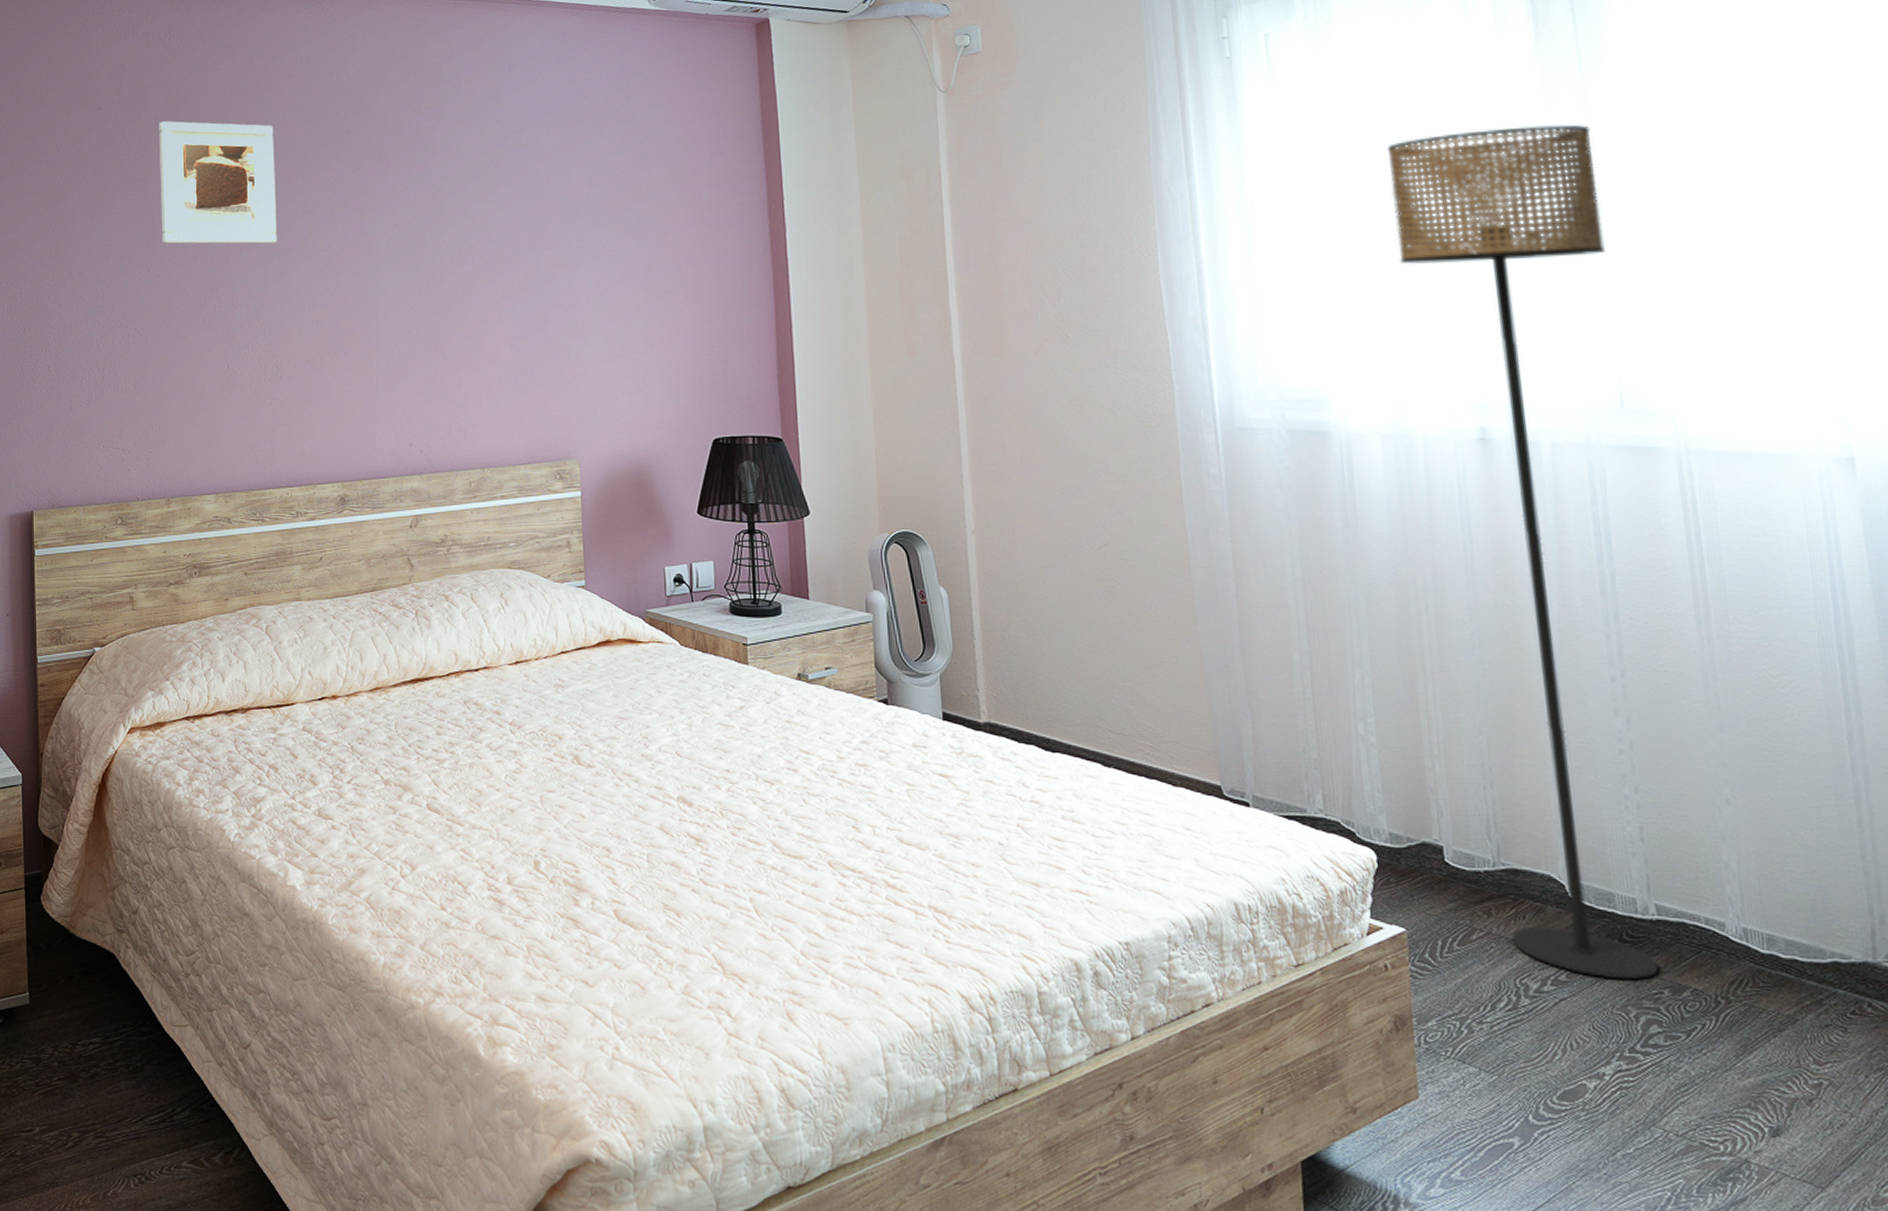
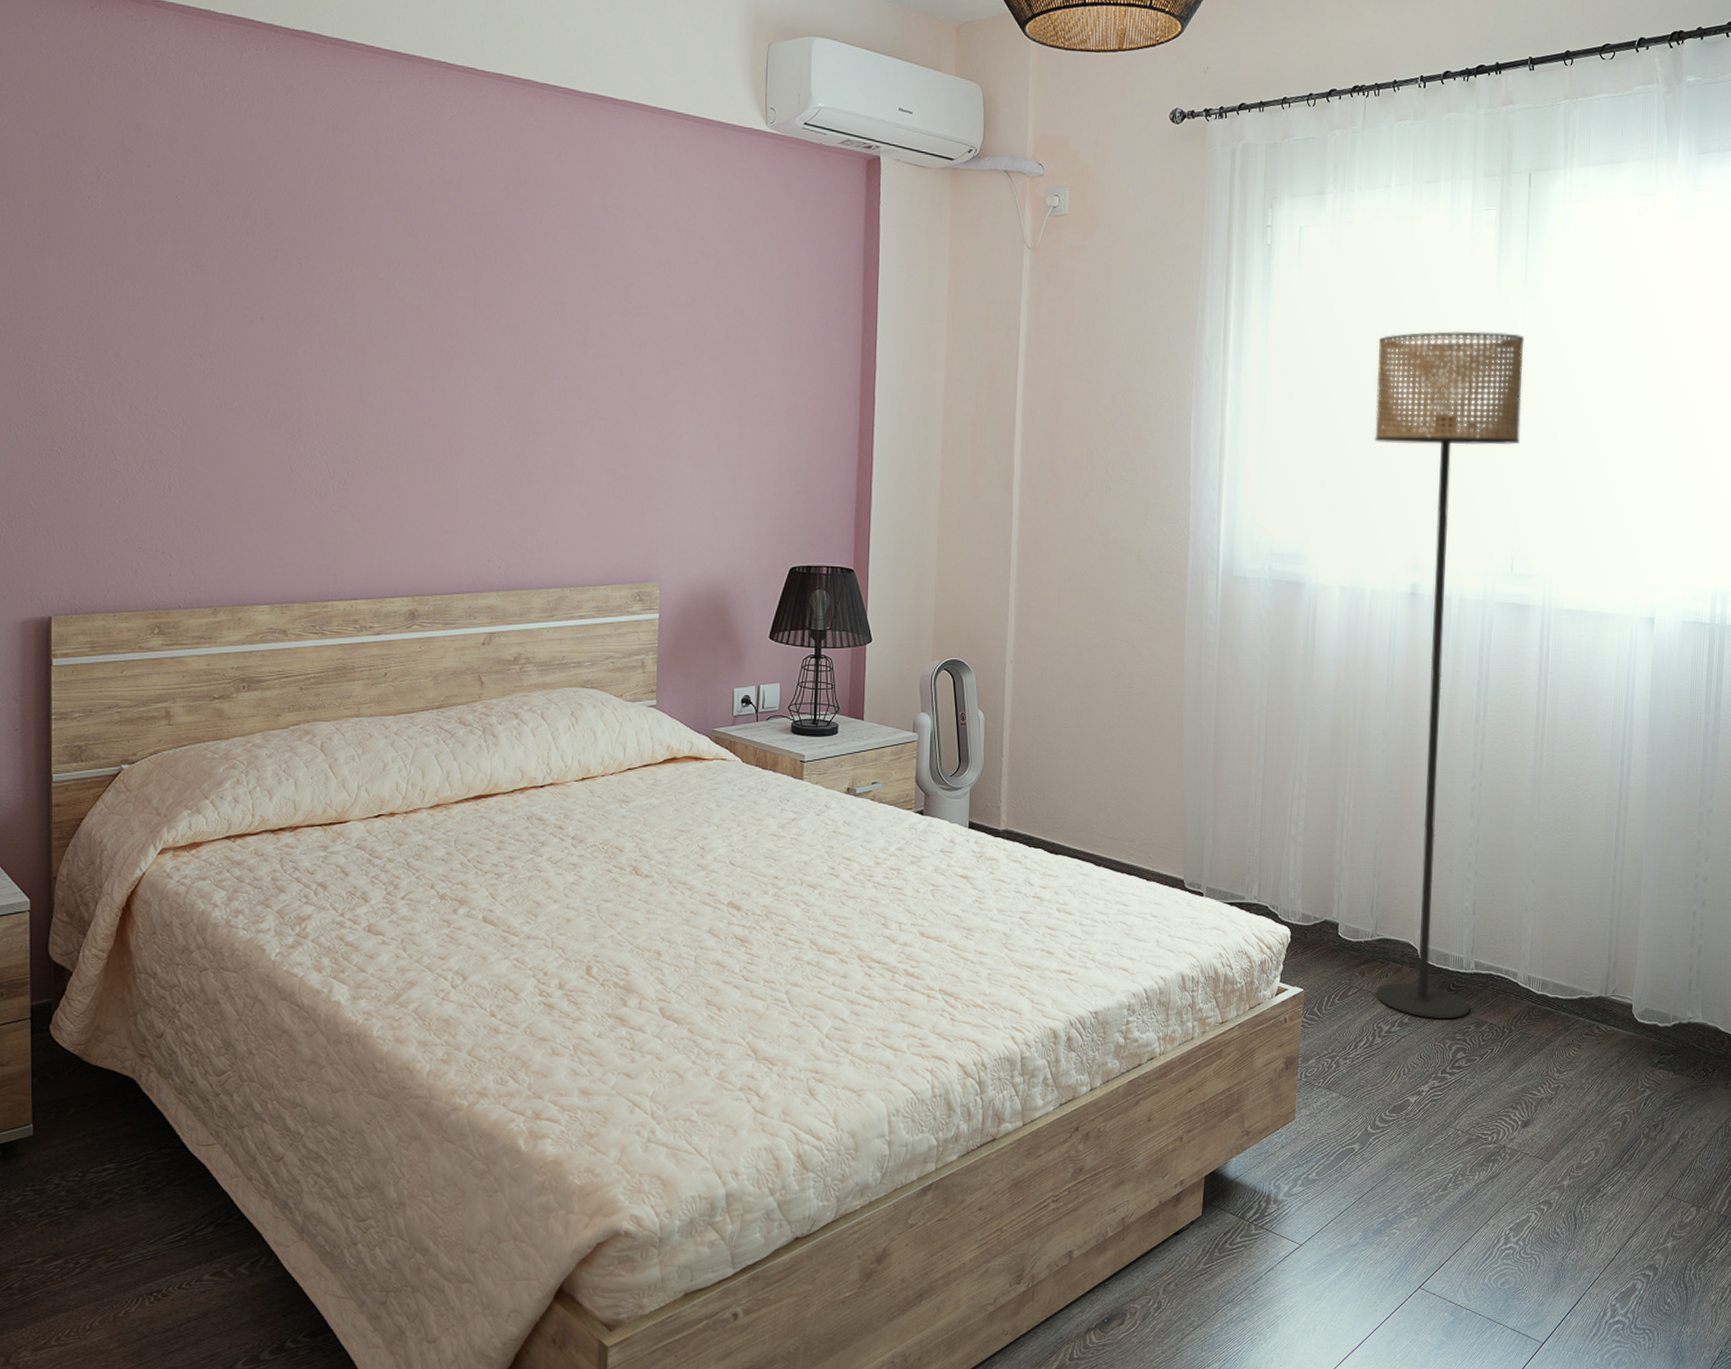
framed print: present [159,121,277,245] -> none [218,189,357,339]

